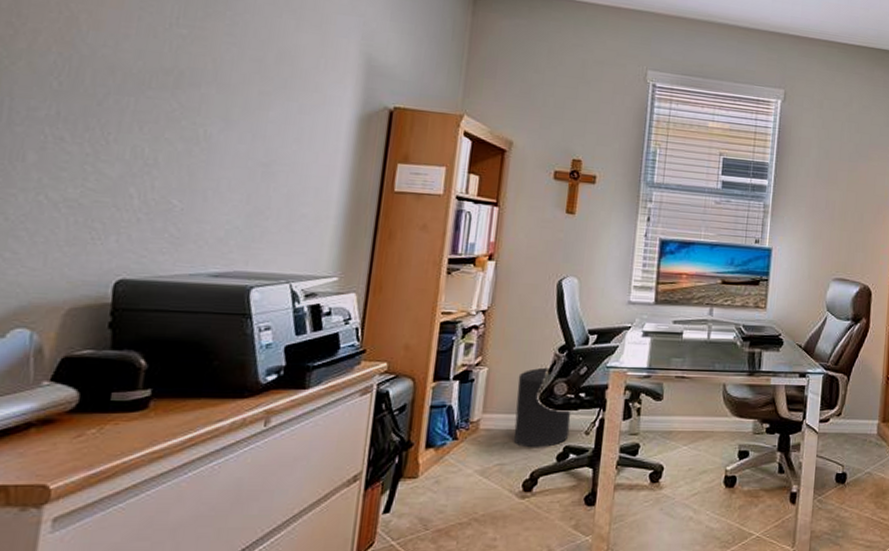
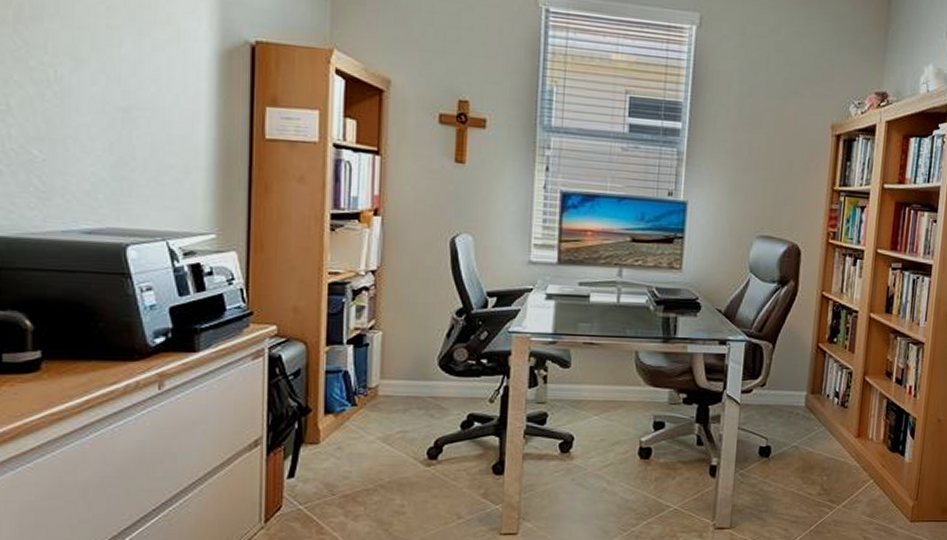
trash can: present [513,367,571,448] -> none [414,331,474,416]

